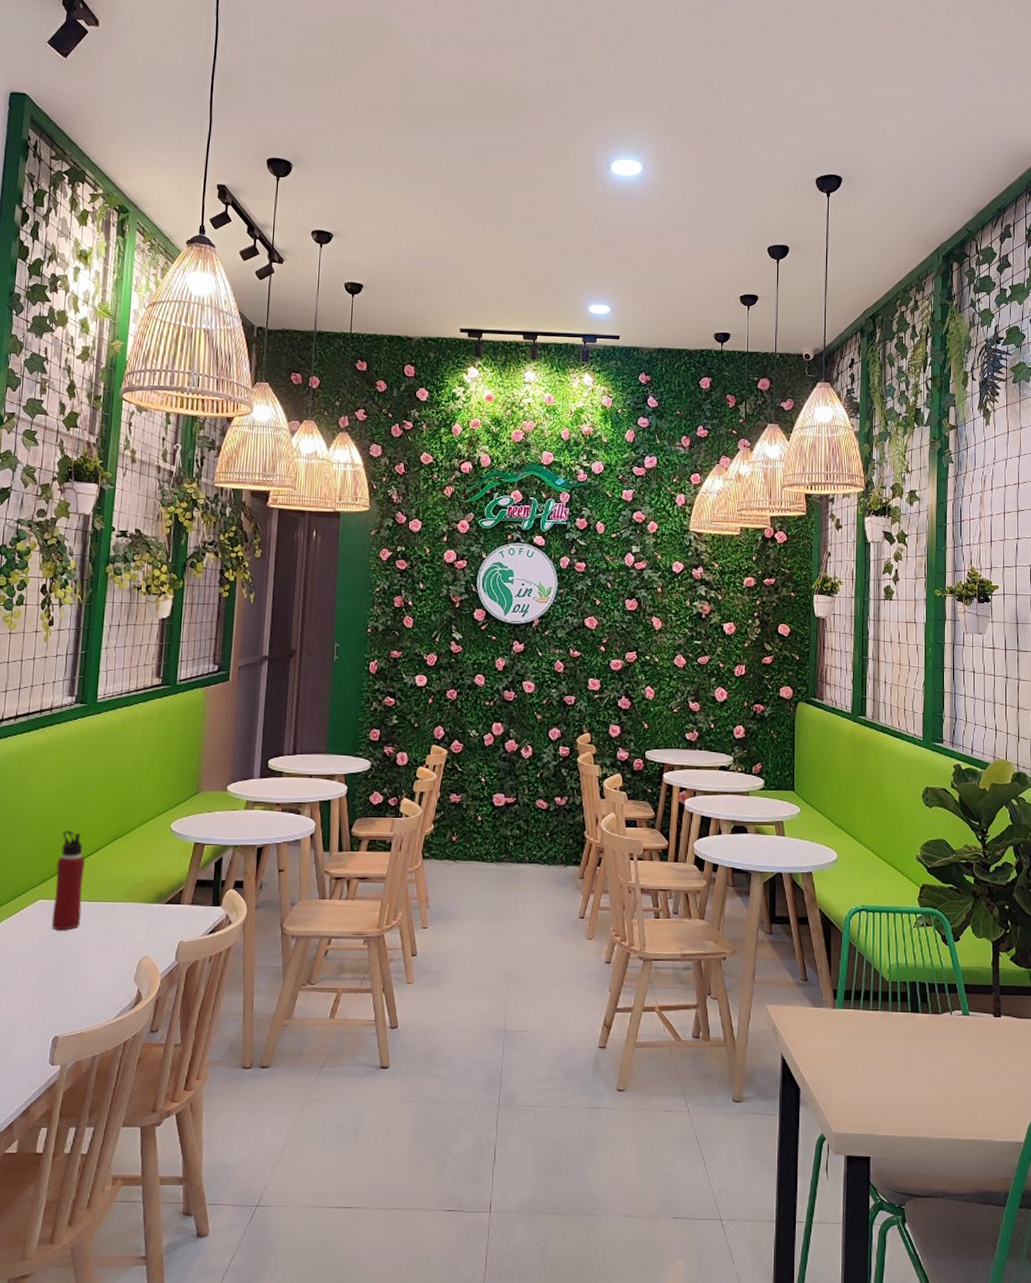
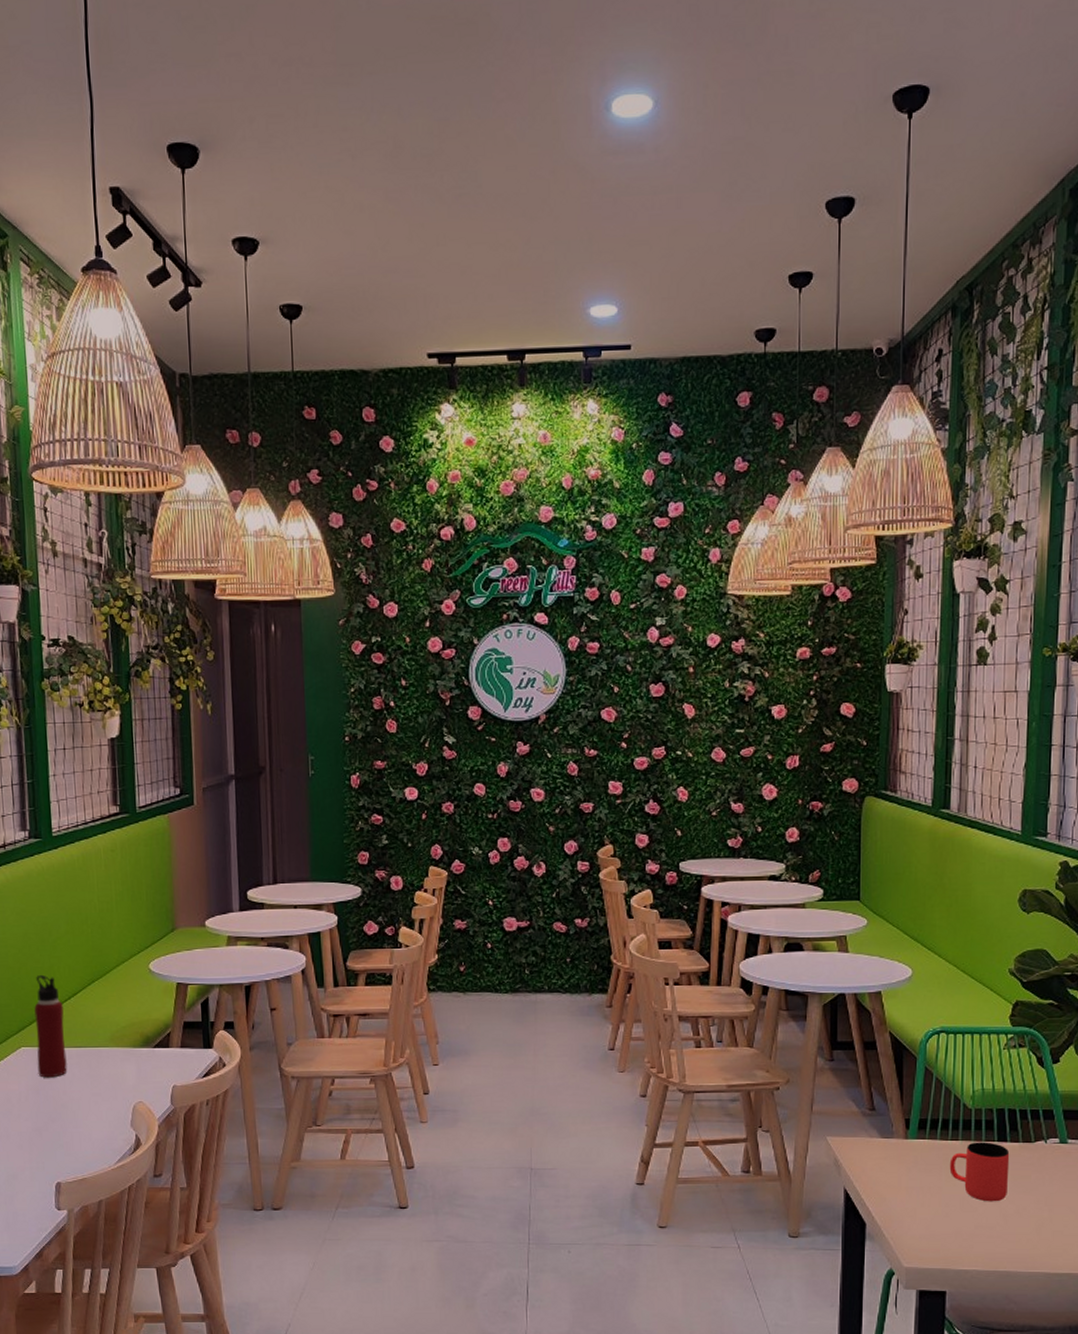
cup: none [871,1012,922,1070] -> present [949,1142,1010,1202]

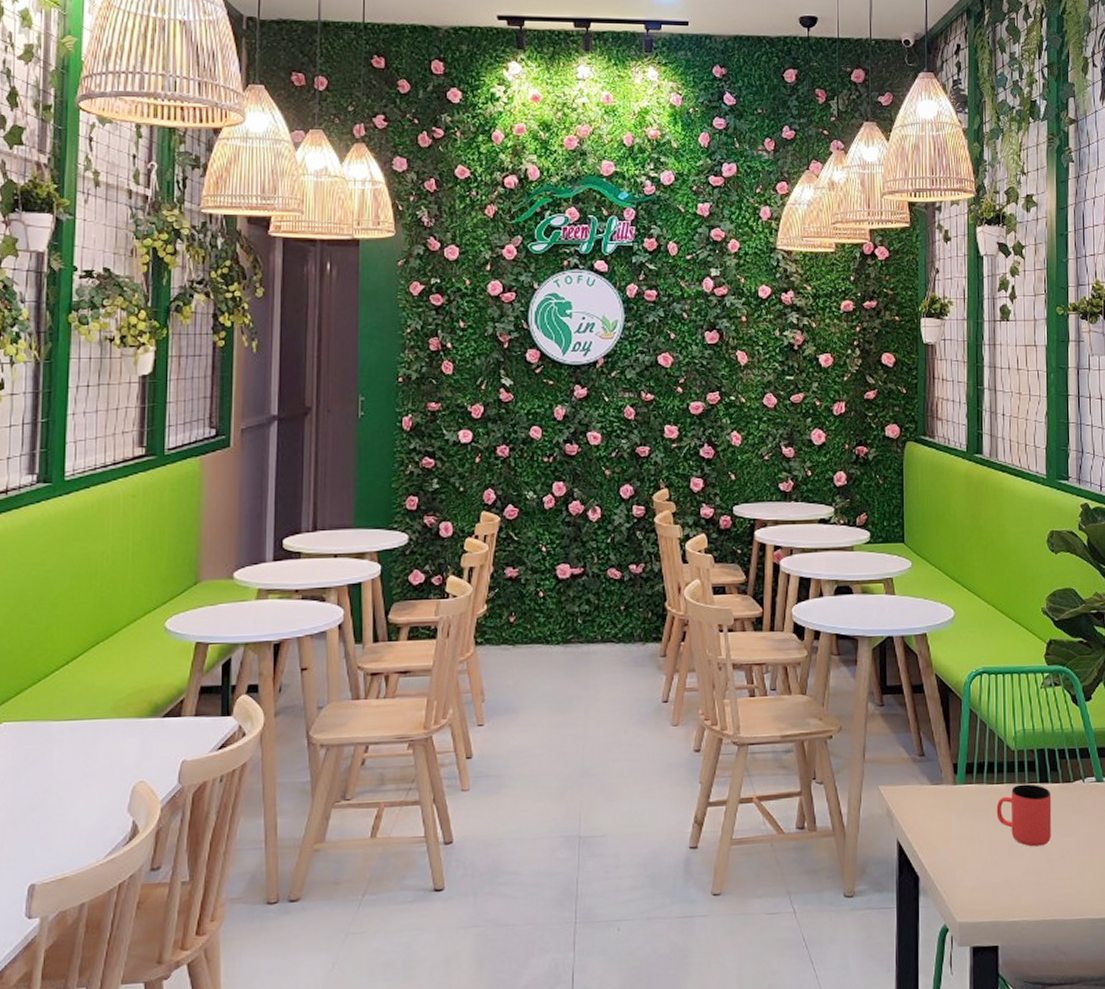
water bottle: present [34,974,68,1078] -> none [20,636,59,758]

